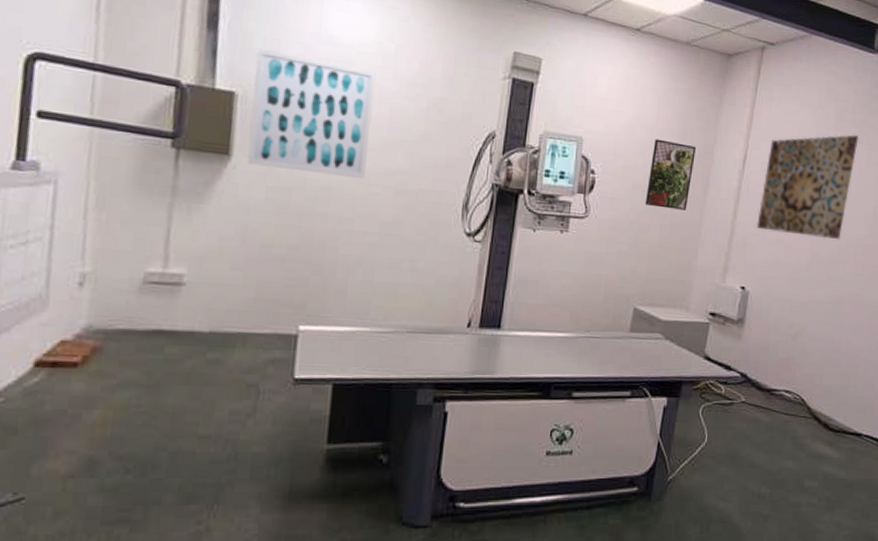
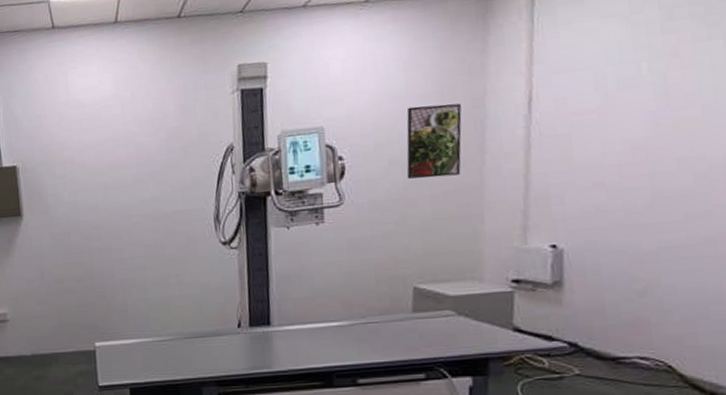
wall art: present [246,48,376,180] -> none [26,120,125,220]
wall art: present [757,135,859,239] -> none [561,31,705,176]

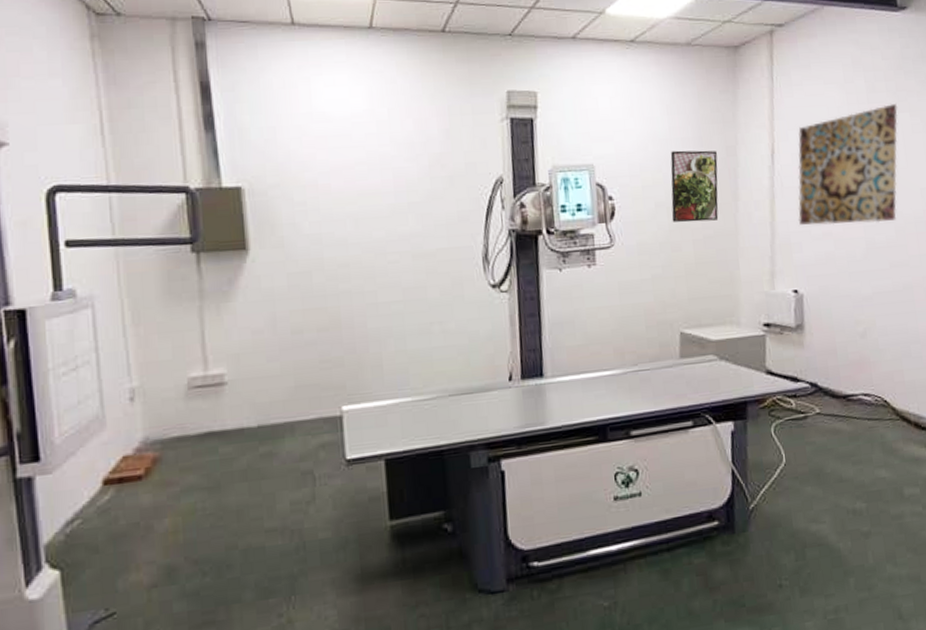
wall art: none [561,31,705,176] -> present [798,104,898,225]

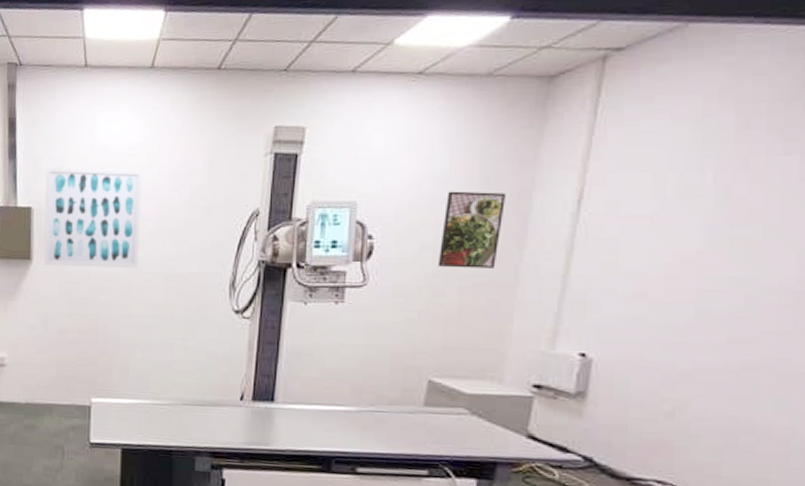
wall art: none [254,138,380,256] -> present [43,167,142,269]
wall art: present [798,104,898,225] -> none [603,144,781,288]

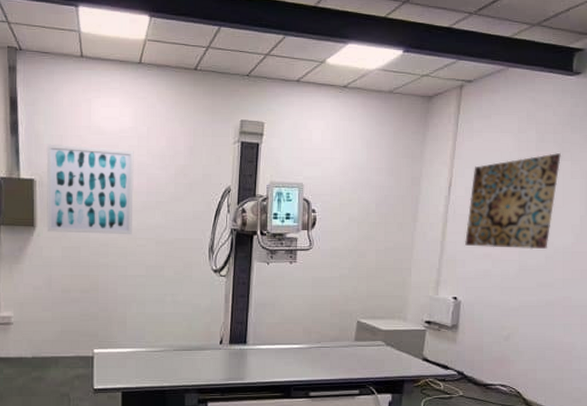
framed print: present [437,191,505,268] -> none [361,177,403,236]
wall art: none [603,144,781,288] -> present [465,153,561,250]

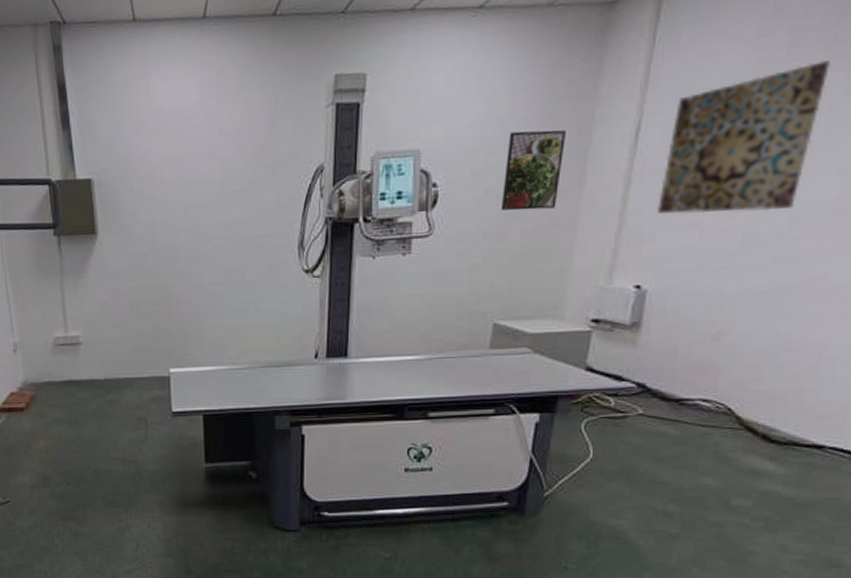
wall art: present [46,144,134,235] -> none [102,131,205,239]
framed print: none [361,177,403,236] -> present [500,130,566,211]

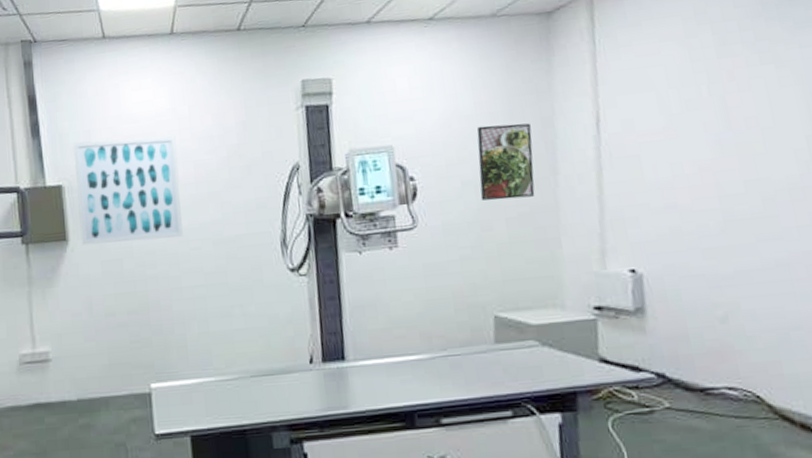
wall art: none [102,131,205,239] -> present [73,136,183,245]
wall art: present [658,60,830,214] -> none [629,56,762,198]

